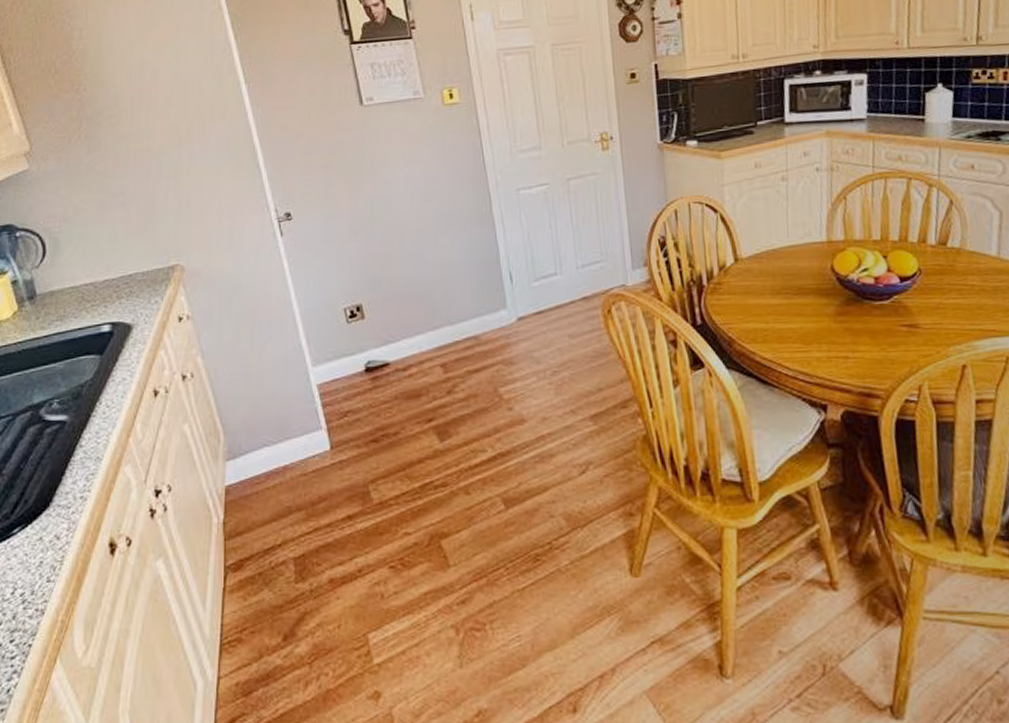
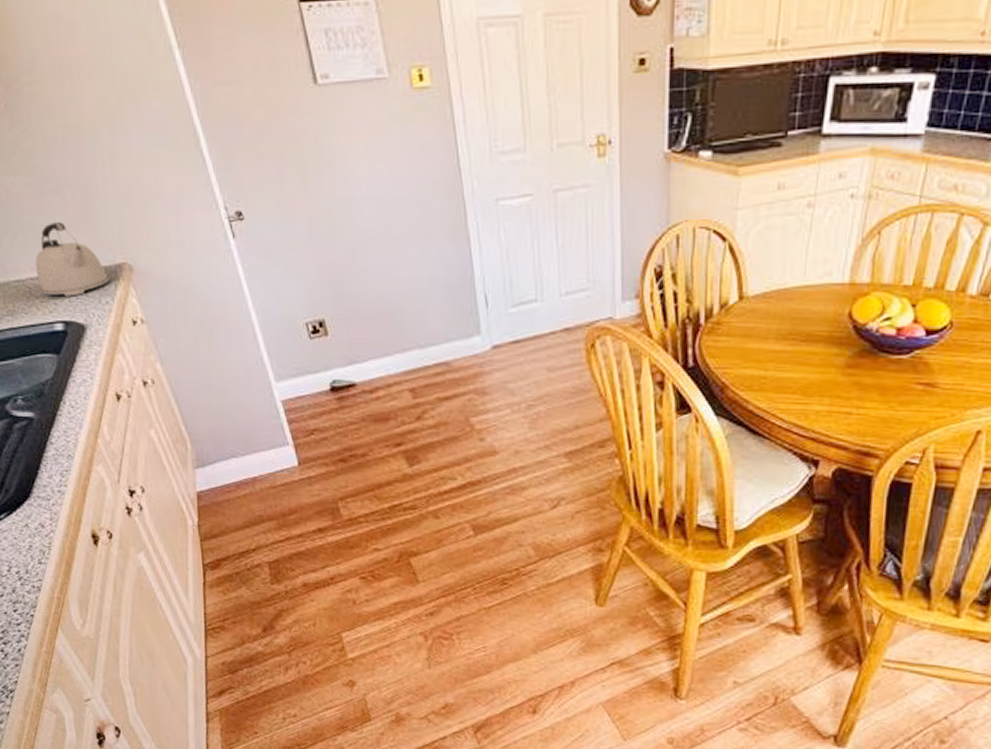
kettle: none [91,232,161,299] -> present [35,222,110,297]

